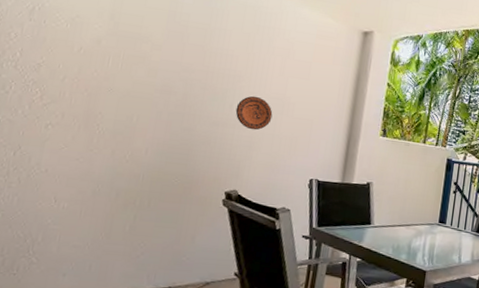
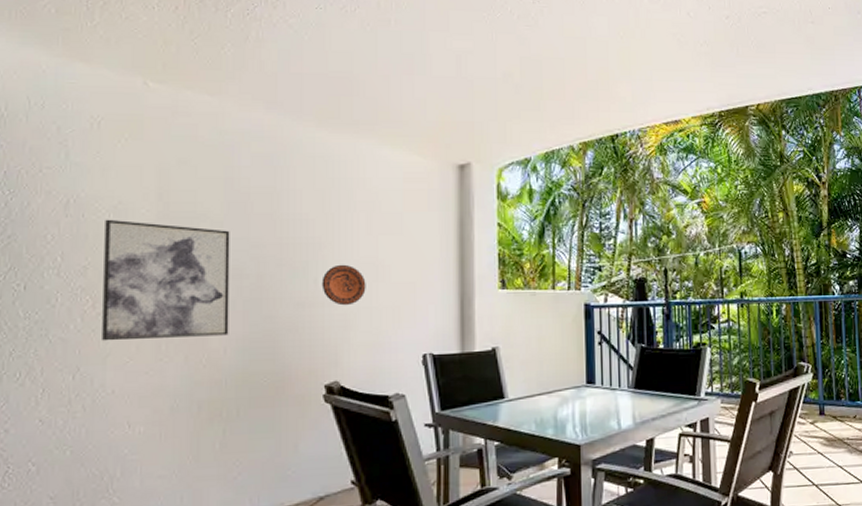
wall art: none [44,28,167,139] -> present [102,219,230,341]

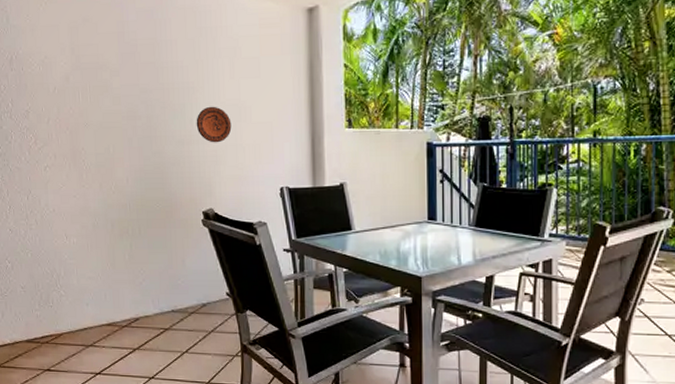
wall art: present [102,219,230,341] -> none [37,71,129,171]

